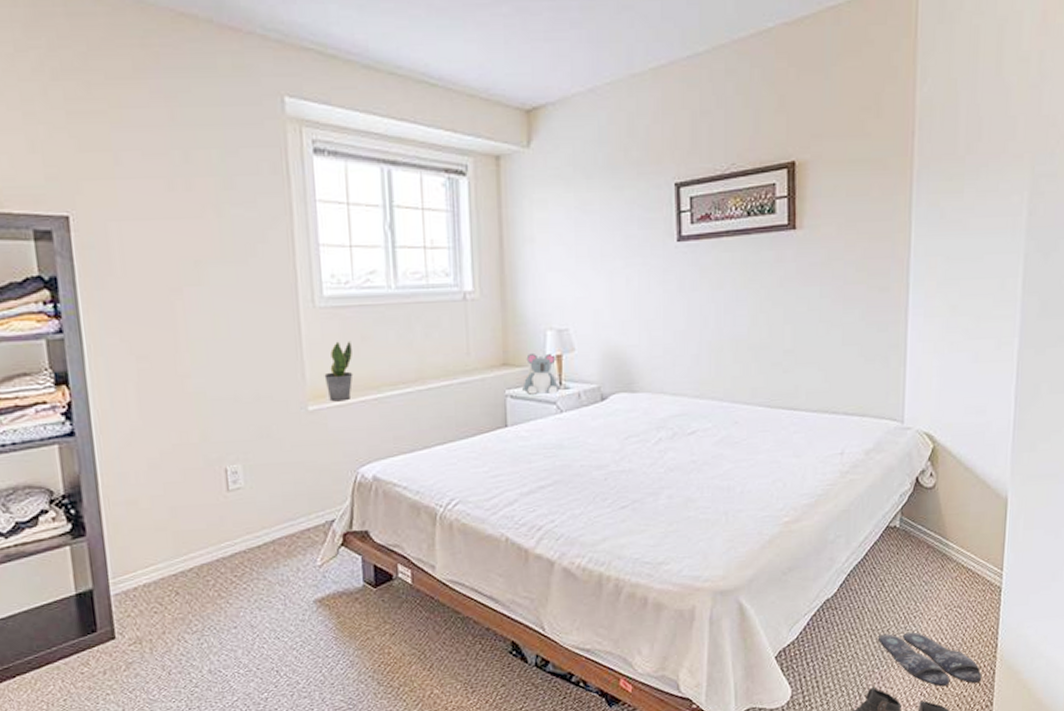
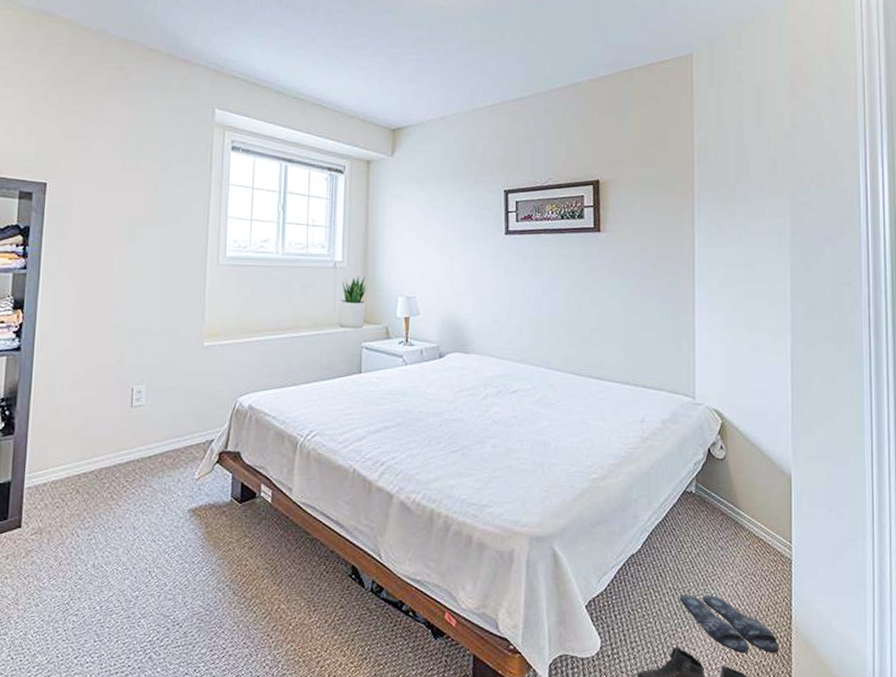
potted plant: present [324,340,353,402] -> none [219,292,244,341]
planter: none [474,308,508,375] -> present [339,276,367,329]
stuffed animal: present [522,352,560,395] -> none [376,313,406,350]

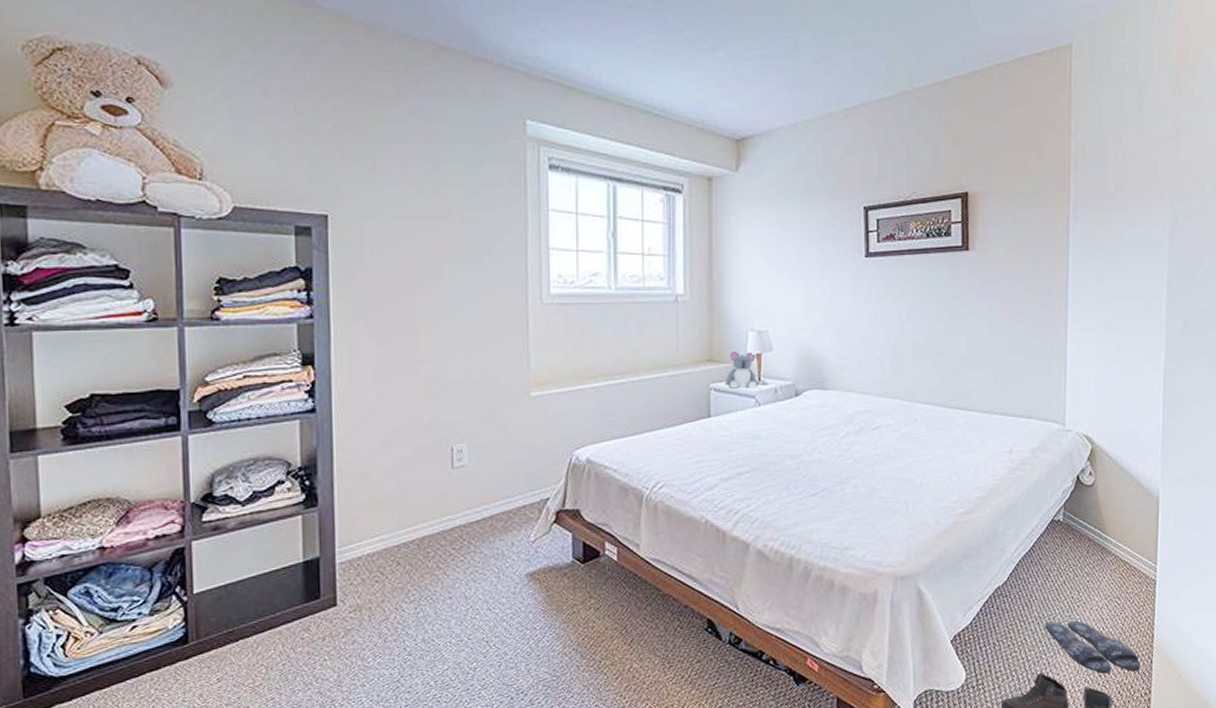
planter: present [339,276,367,329] -> none [683,310,714,370]
stuffed animal: none [376,313,406,350] -> present [725,351,759,389]

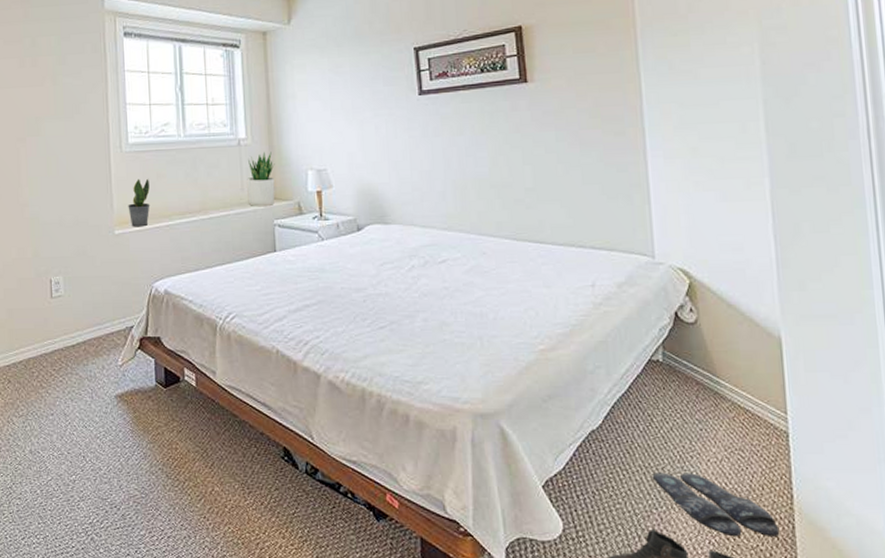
potted plant: none [547,334,574,389] -> present [128,178,150,227]
planter: none [683,310,714,370] -> present [247,152,275,207]
stuffed animal: present [725,351,759,389] -> none [288,189,321,225]

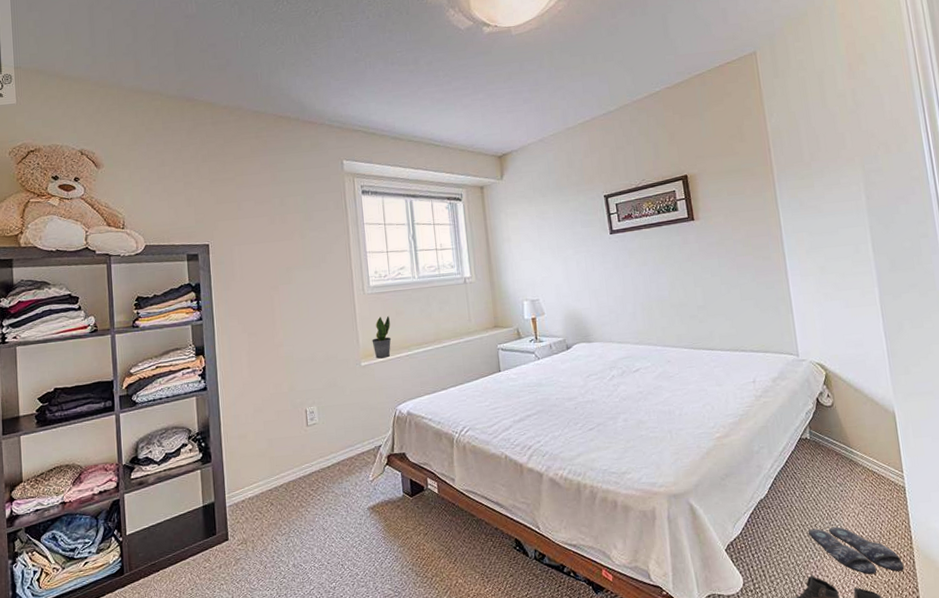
planter: present [247,152,275,207] -> none [473,287,498,335]

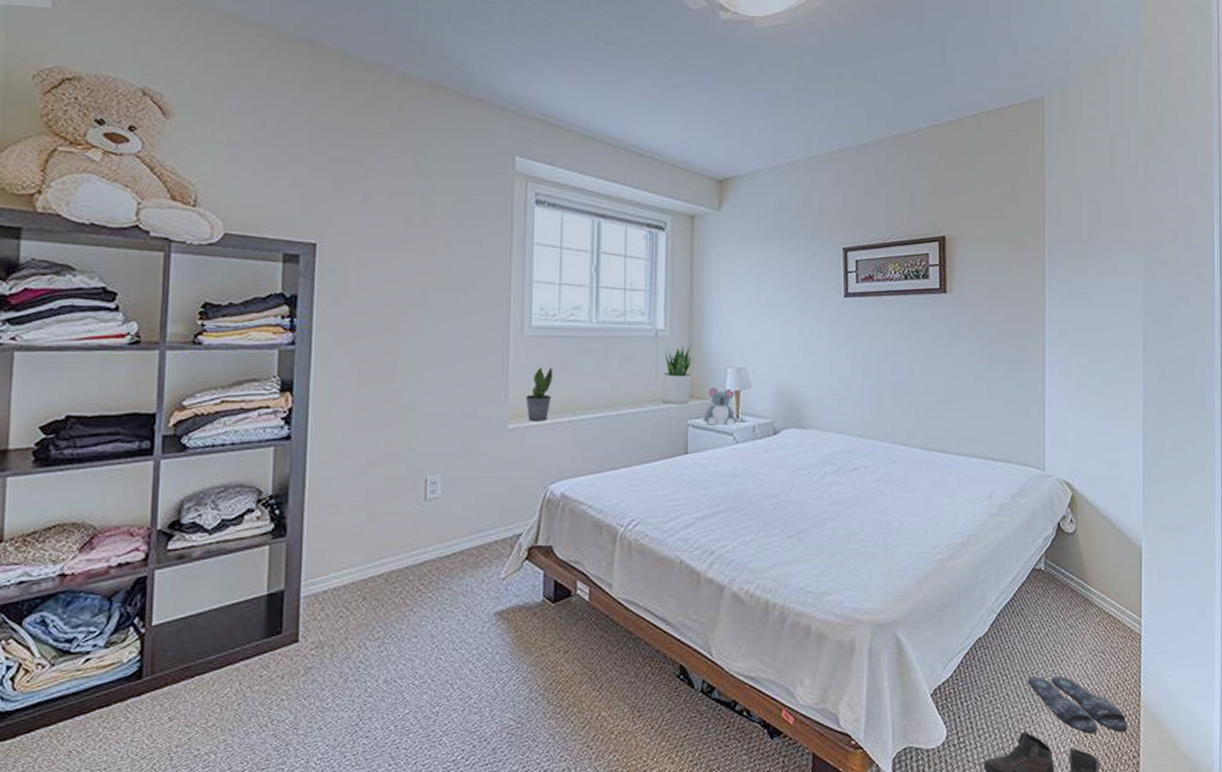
planter: none [473,287,498,335] -> present [661,346,693,405]
stuffed animal: none [509,317,536,347] -> present [703,387,737,427]

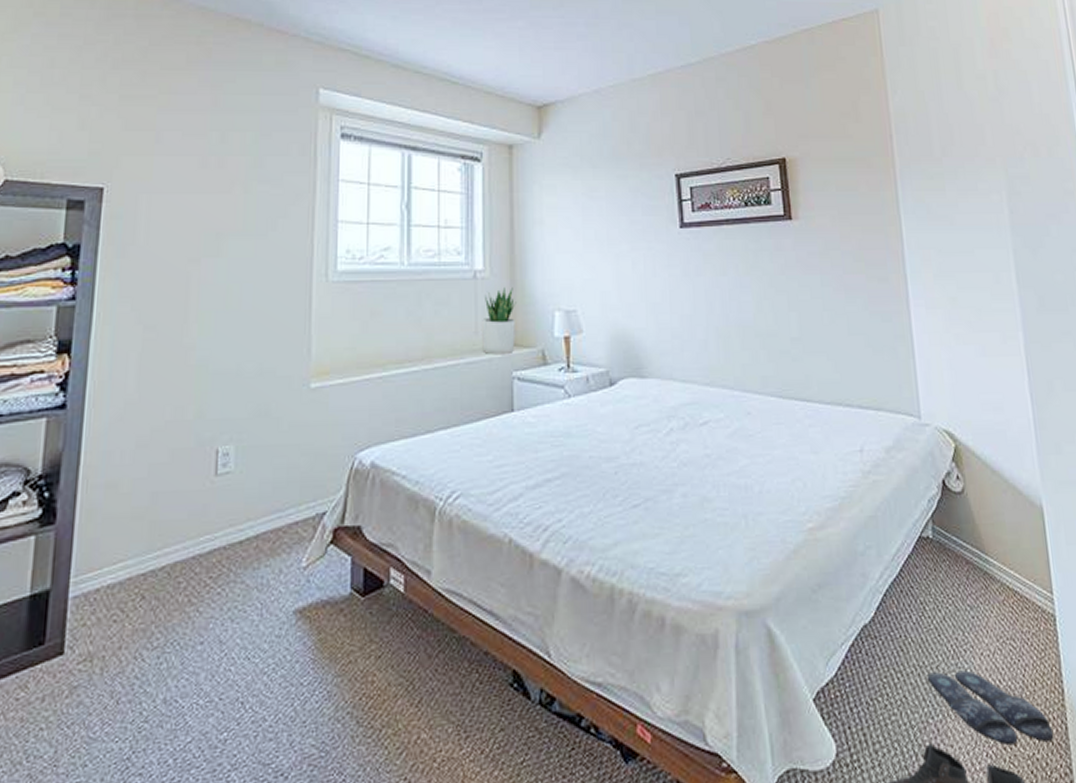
potted plant: present [525,367,553,422] -> none [330,316,360,379]
stuffed animal: present [703,387,737,427] -> none [530,333,568,378]

